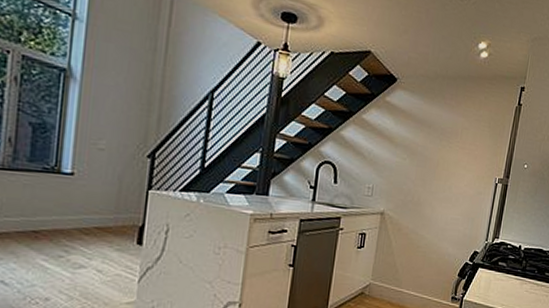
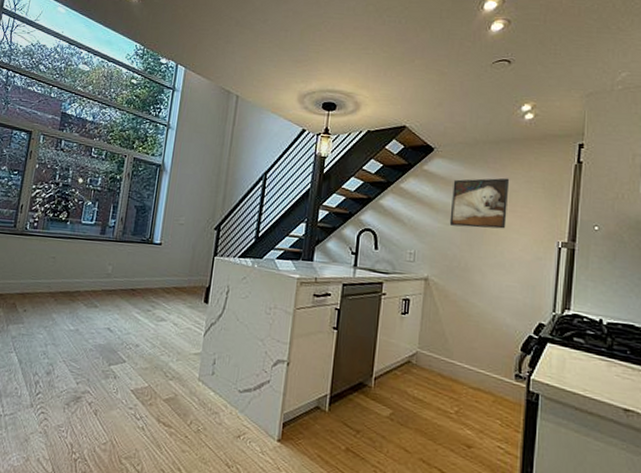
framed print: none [406,113,463,165] -> present [449,178,510,229]

